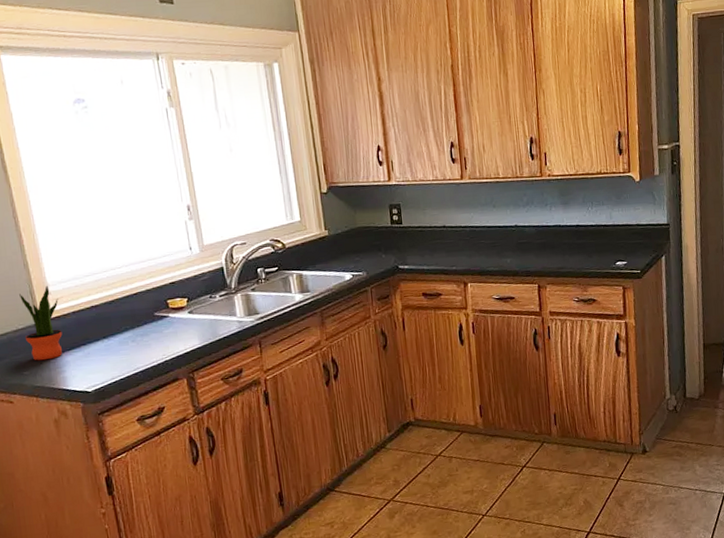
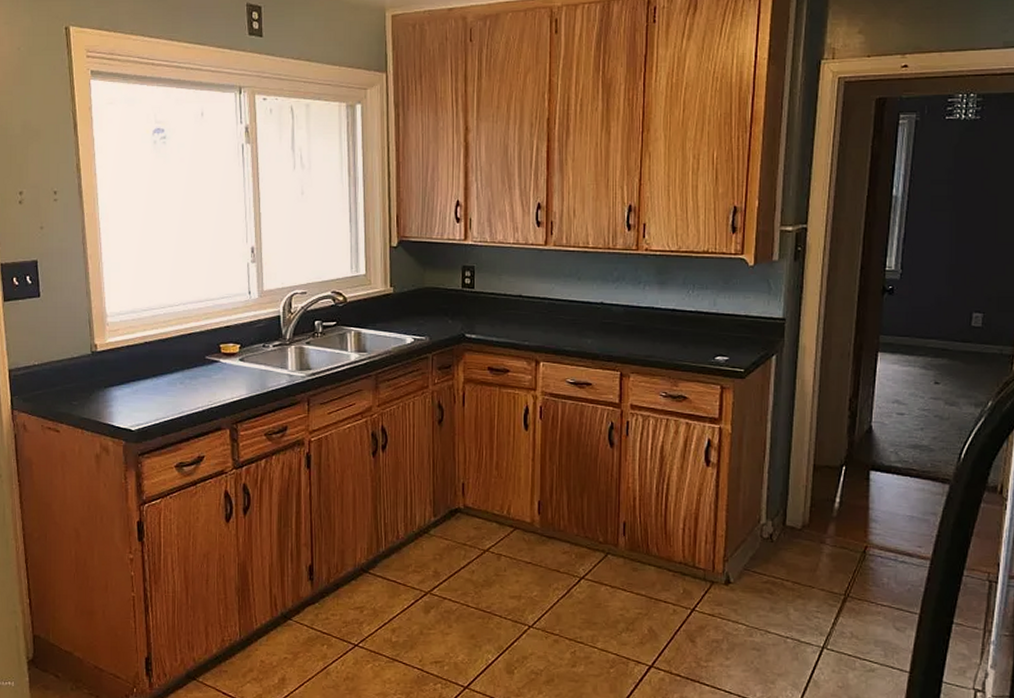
potted plant: present [19,285,63,361] -> none [79,315,115,392]

